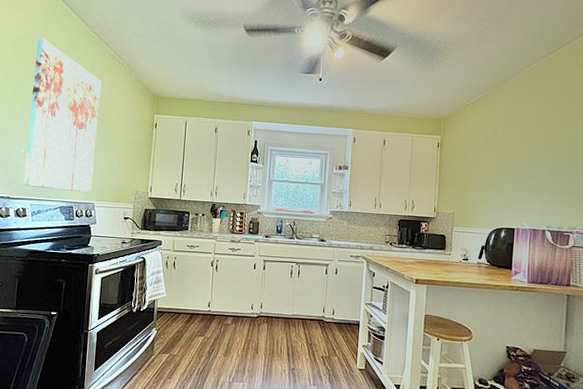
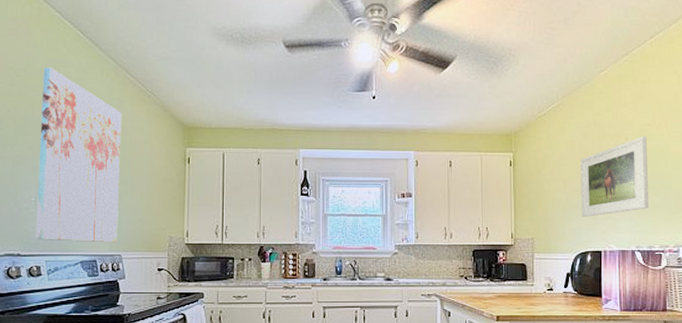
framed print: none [499,128,564,197] -> present [580,136,648,217]

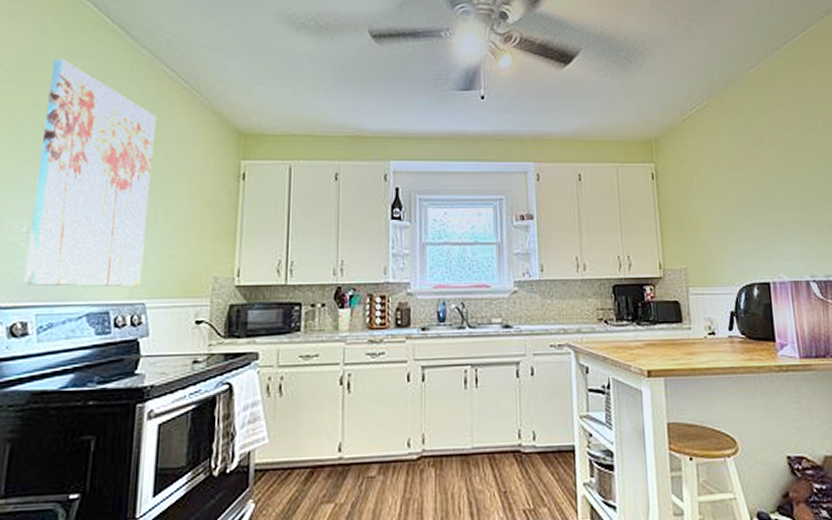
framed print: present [580,136,648,217] -> none [735,143,820,240]

